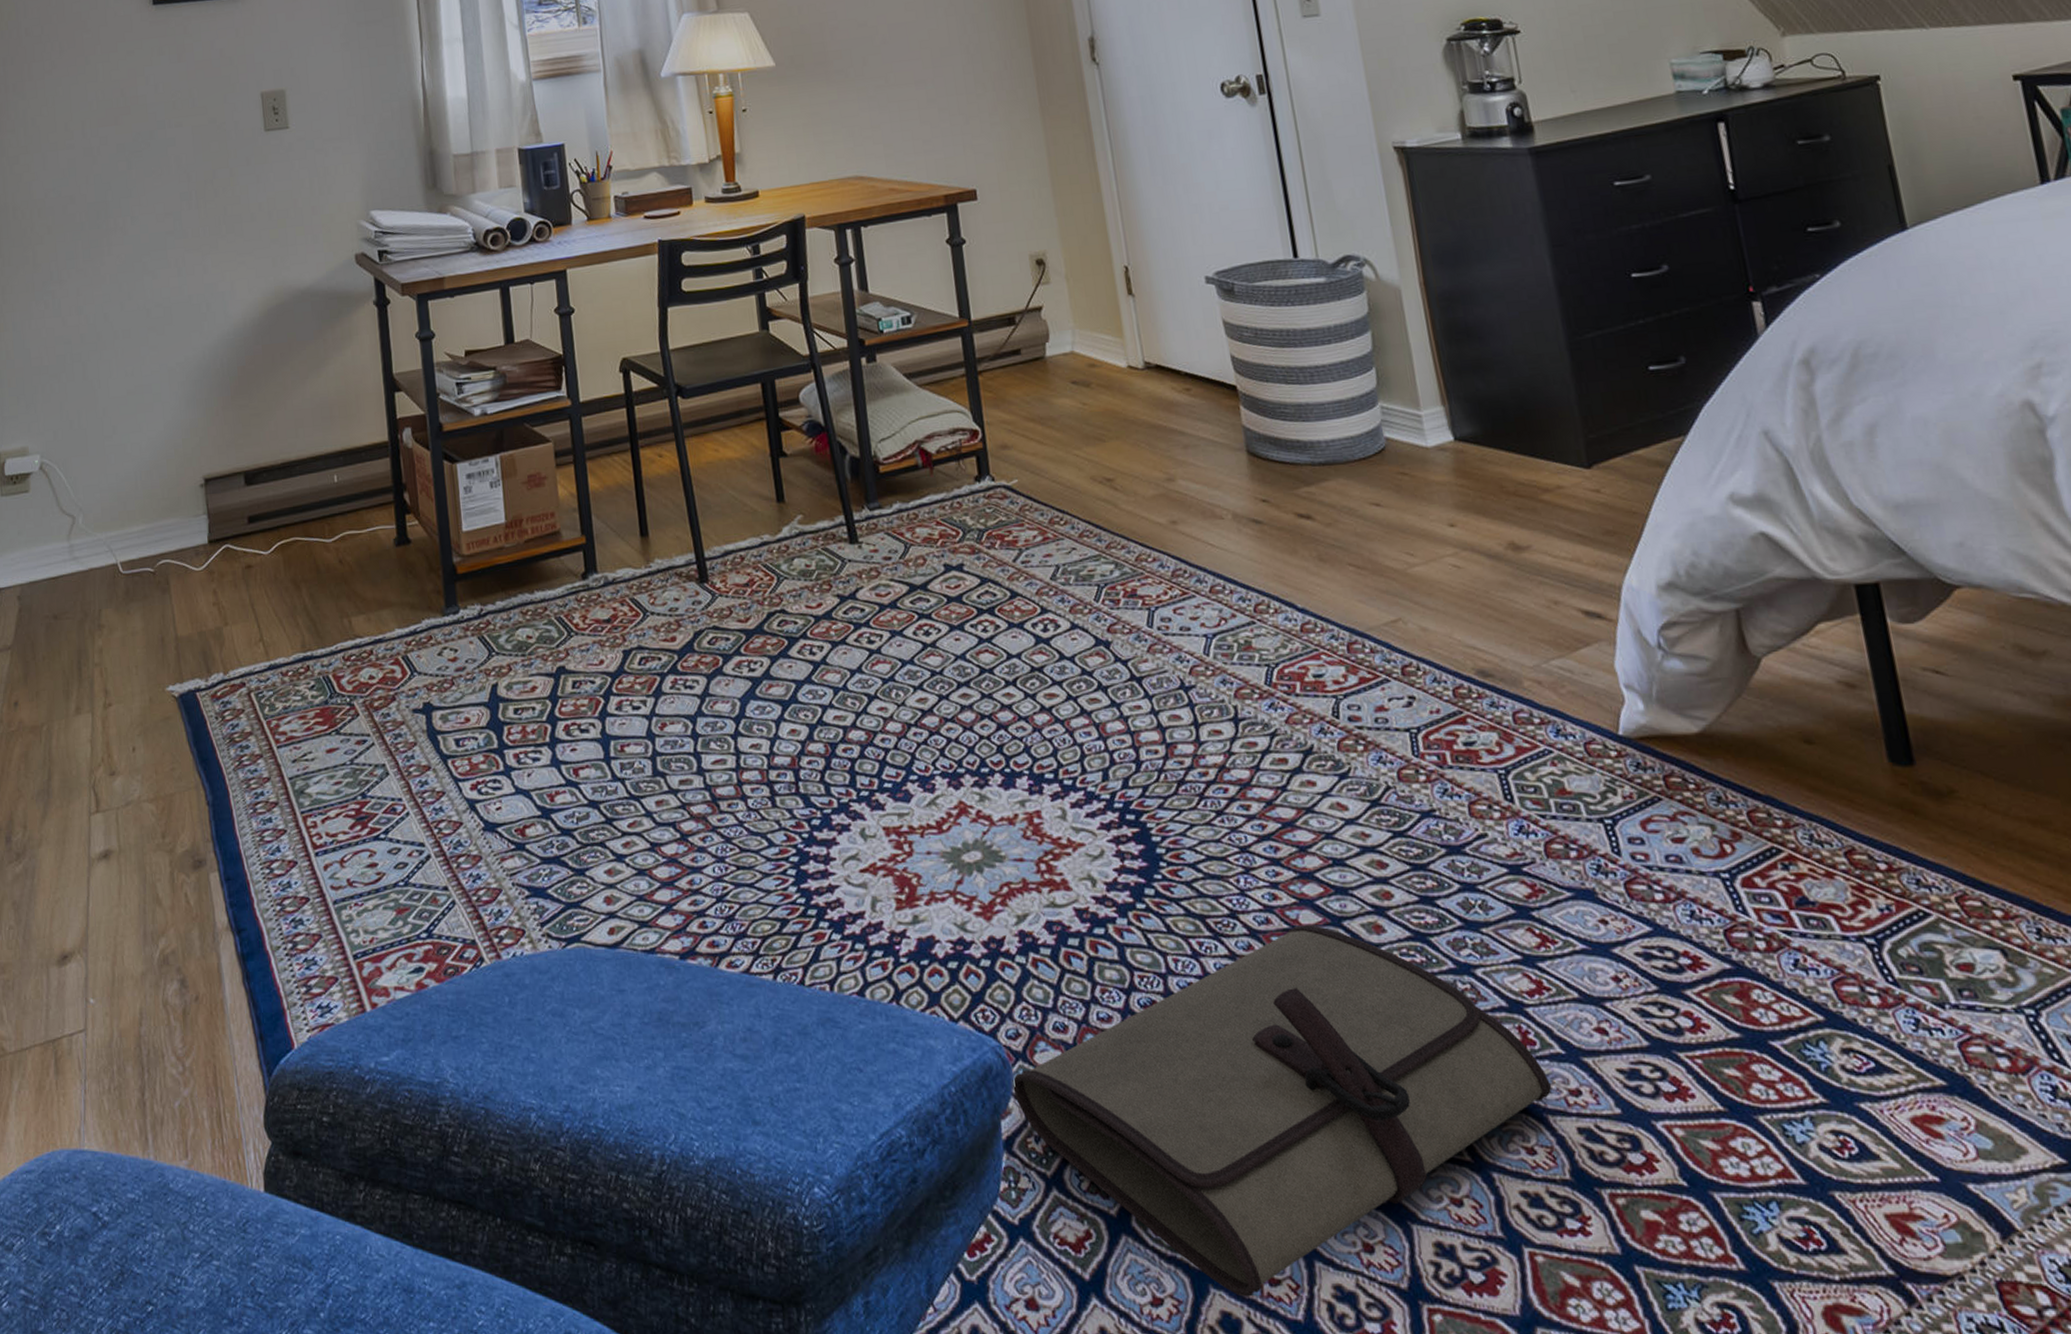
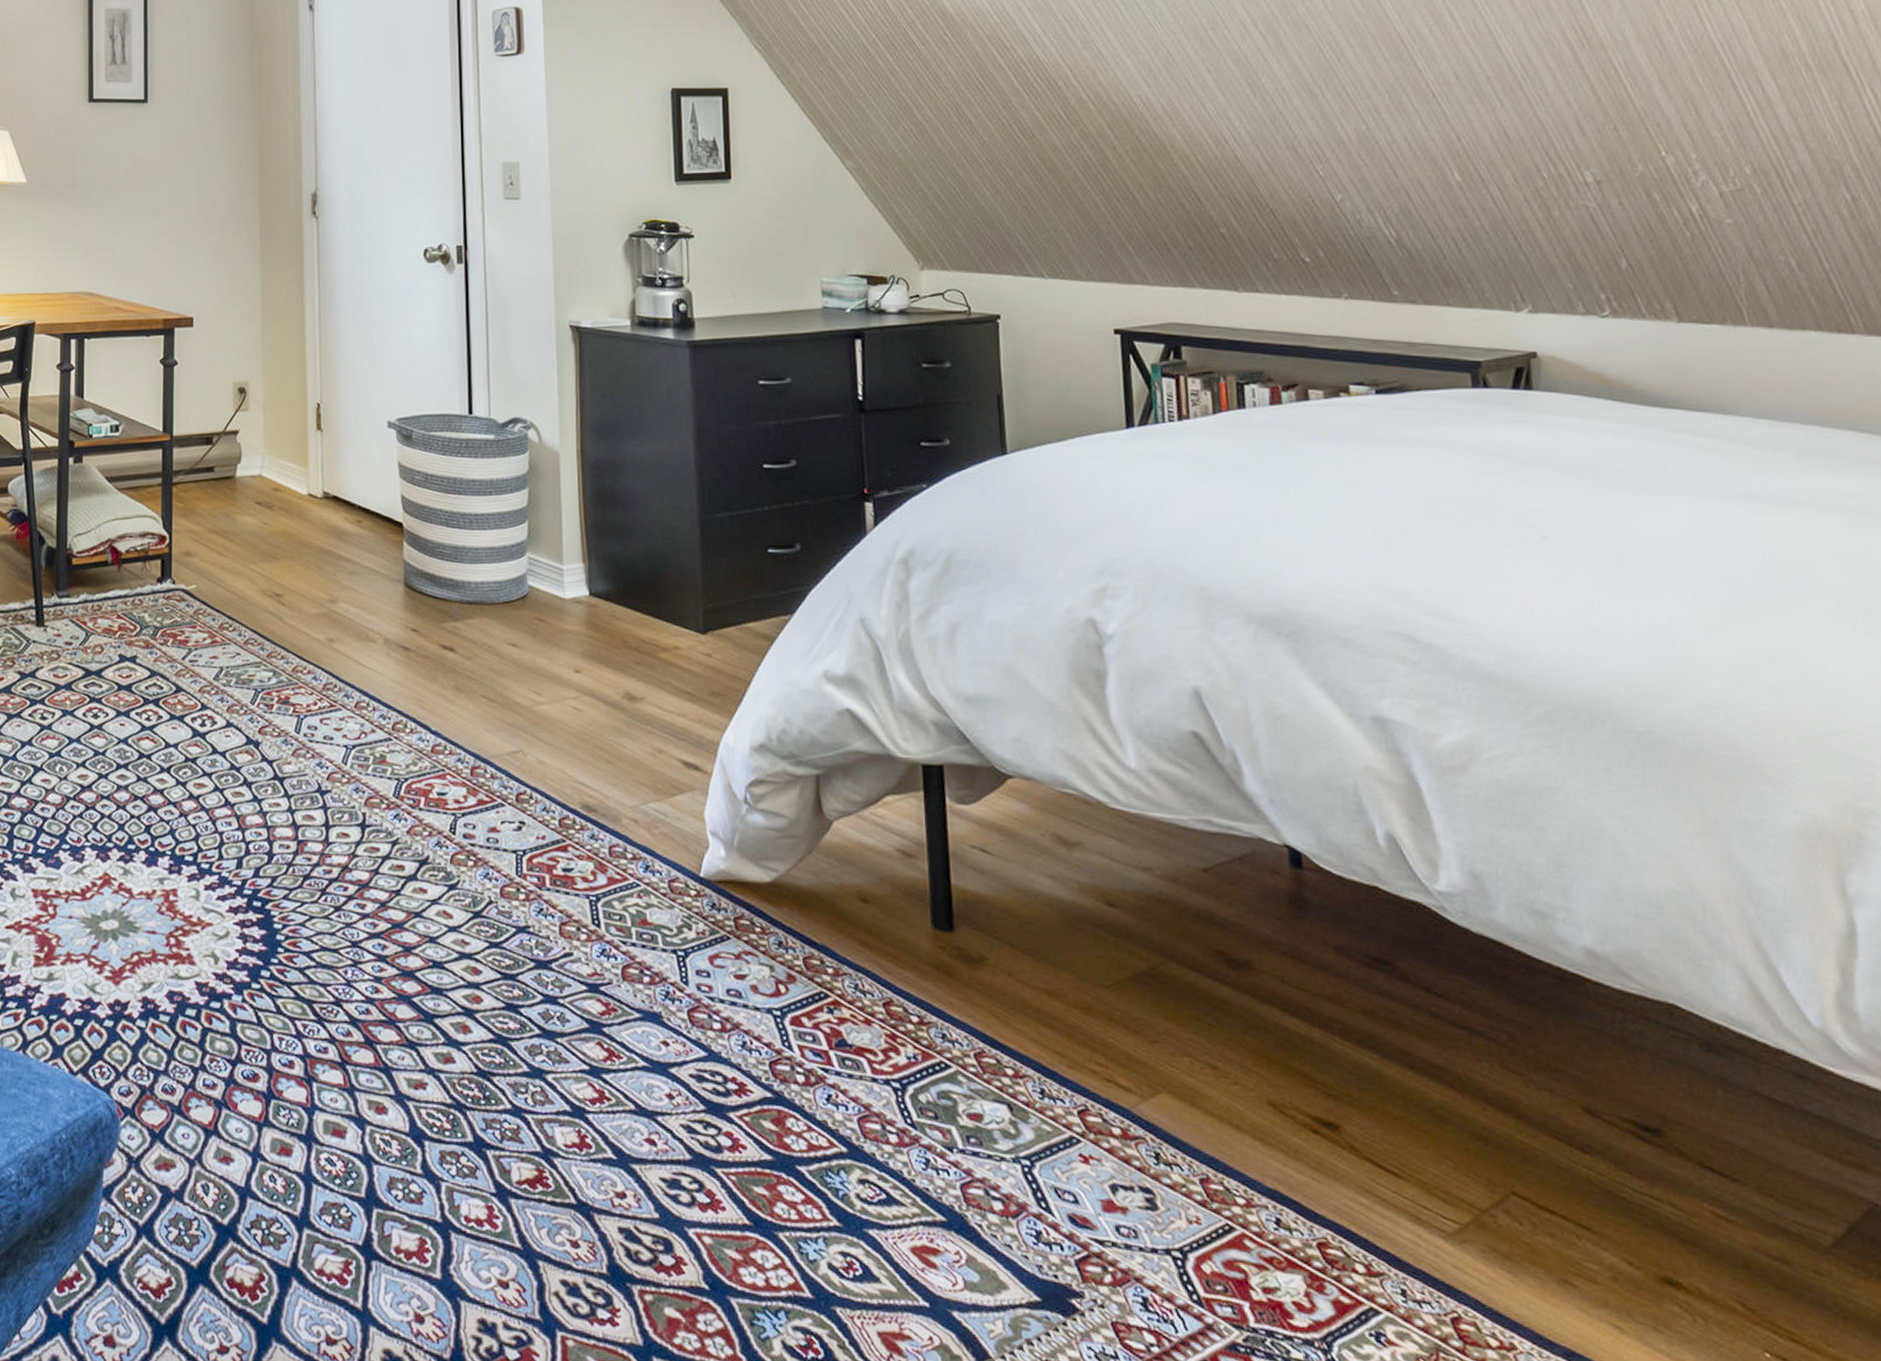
tool roll: present [1012,925,1551,1297] -> none [119,1018,600,1353]

